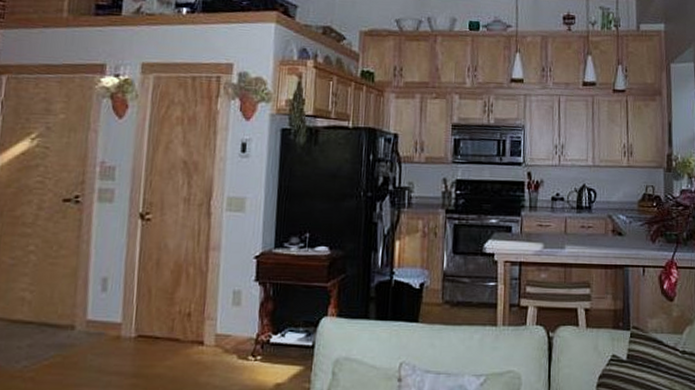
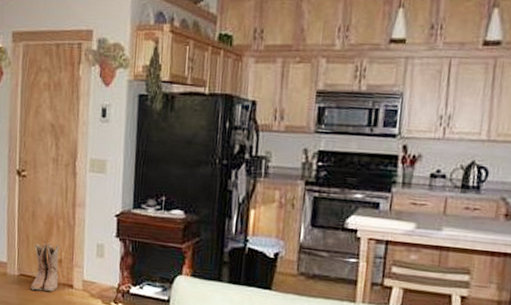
boots: none [149,294,189,353] -> present [30,243,60,292]

